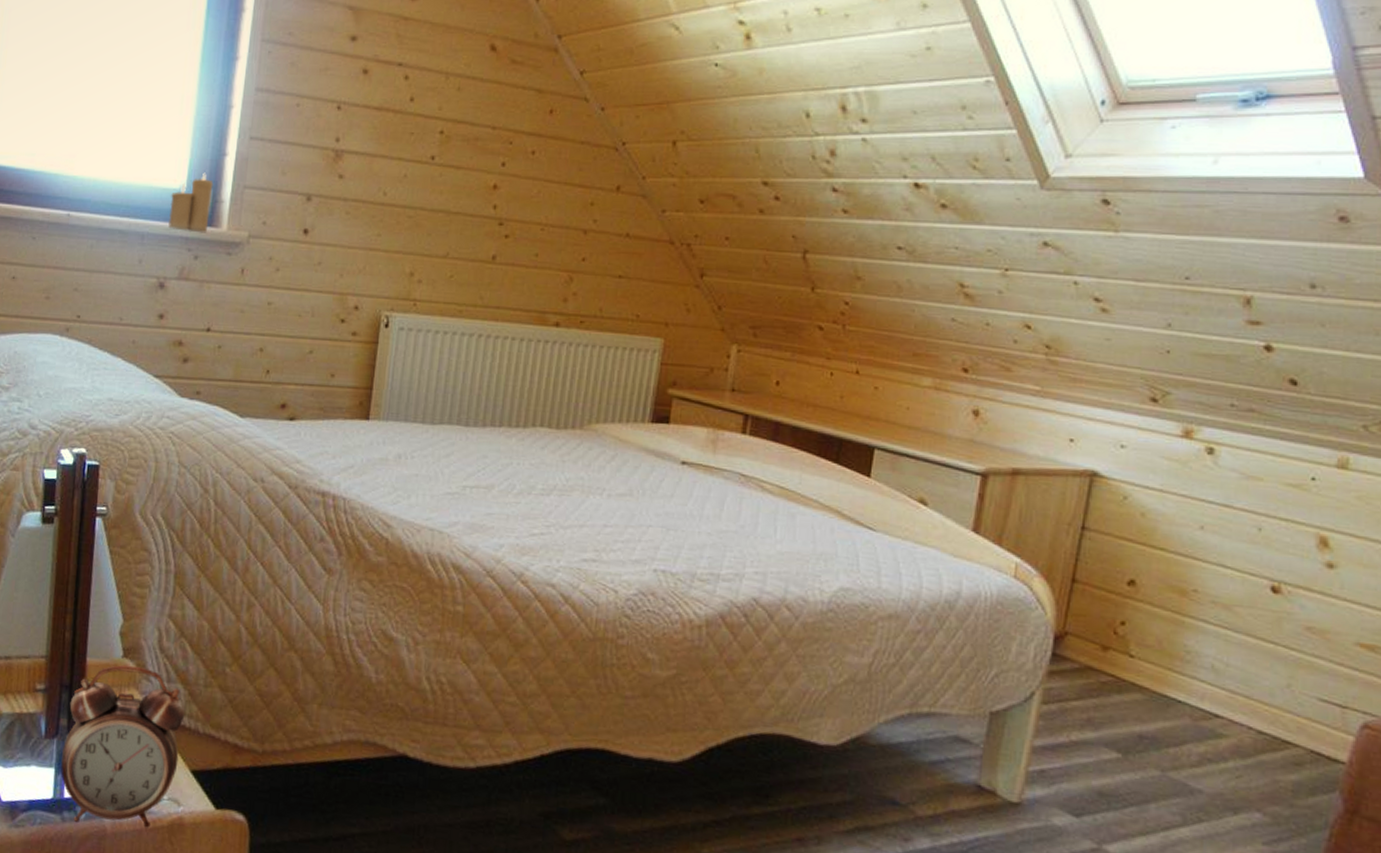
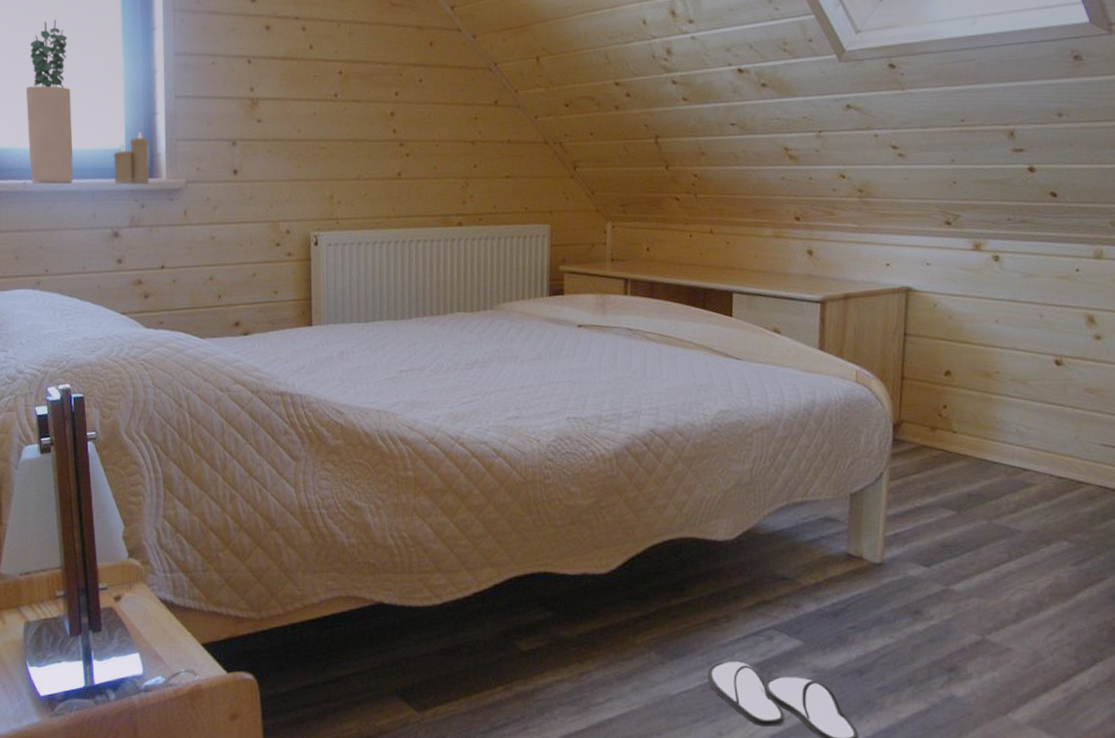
alarm clock: present [61,665,186,828] -> none [87,563,190,704]
vase: none [76,36,139,223] -> present [26,20,74,185]

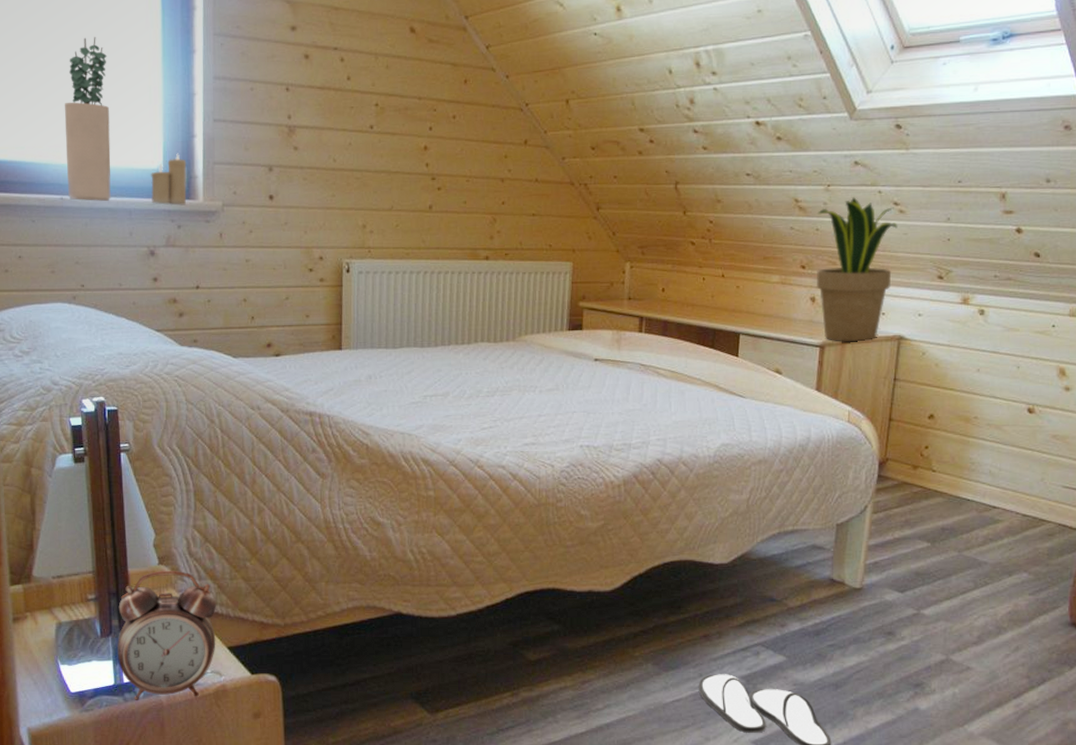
alarm clock: none [87,563,190,704] -> present [117,570,217,701]
potted plant: none [810,142,898,296] -> present [816,197,898,342]

